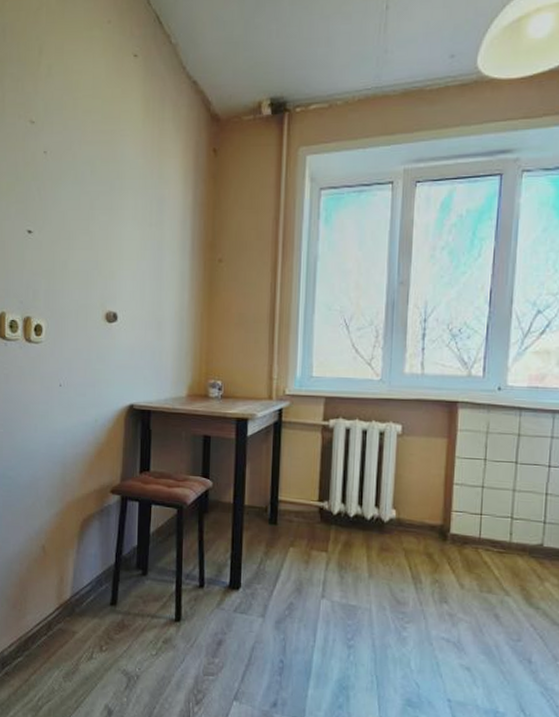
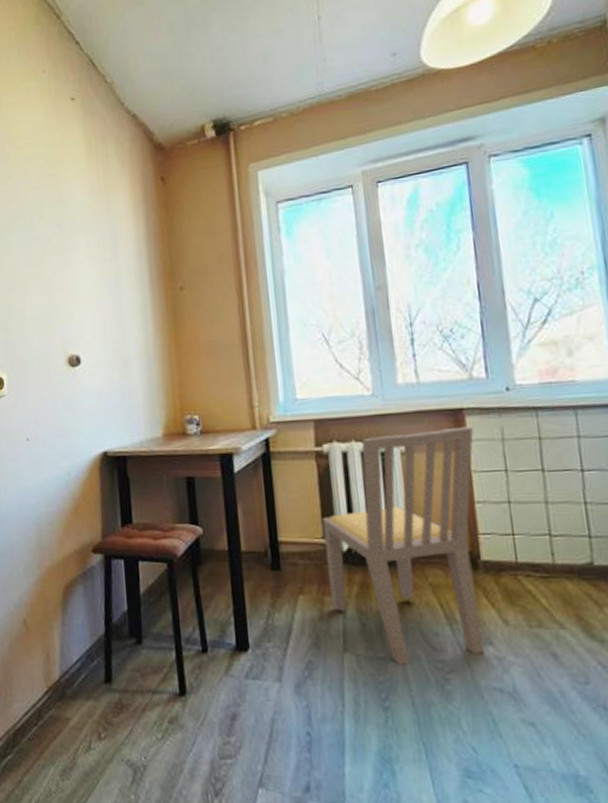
dining chair: none [317,417,463,612] -> present [322,426,485,664]

